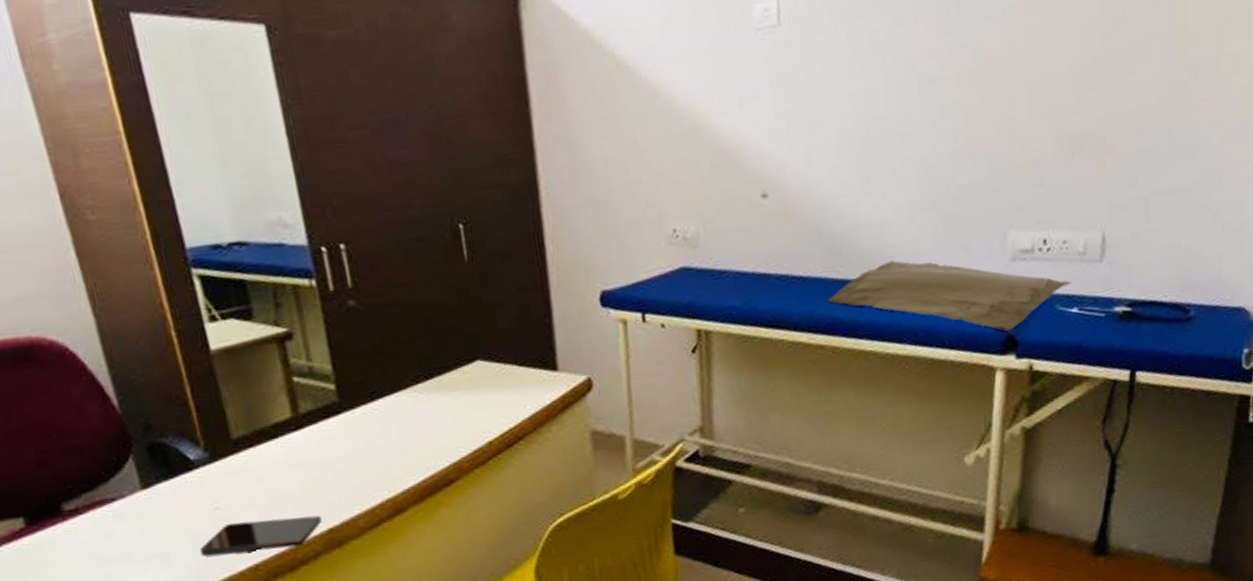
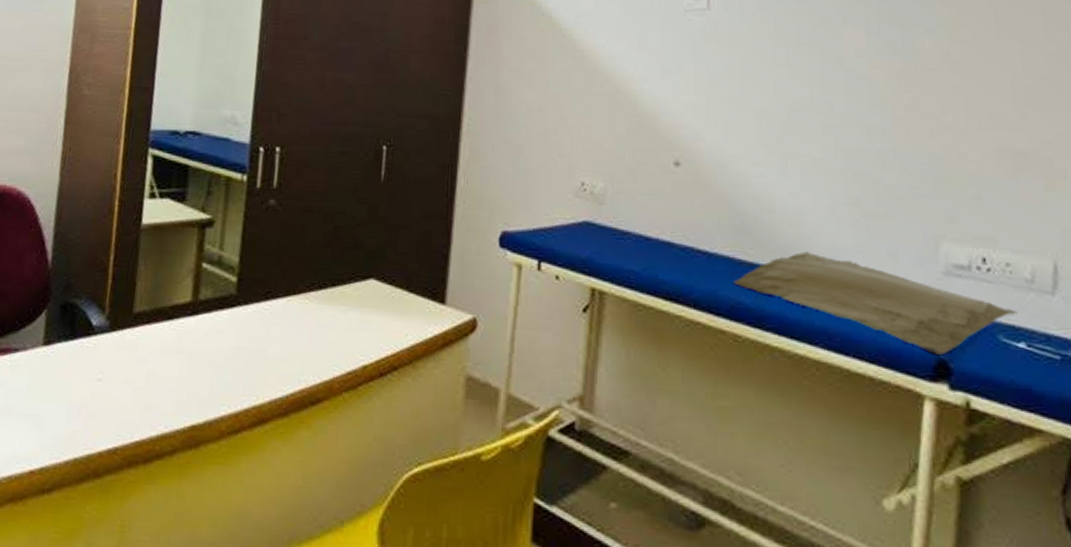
phone: present [200,515,322,556] -> none [71,397,188,438]

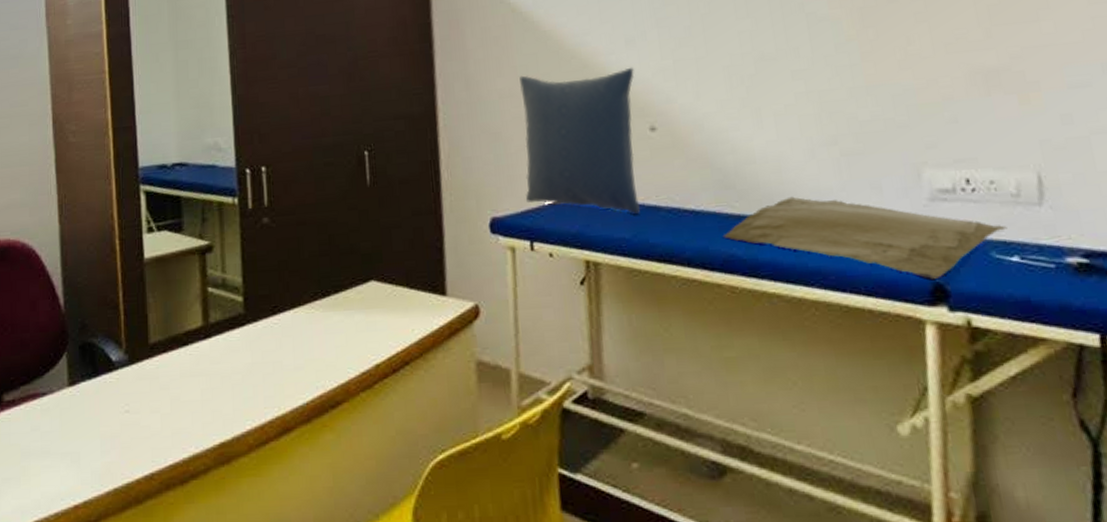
pillow: none [539,91,666,247] -> present [519,67,640,214]

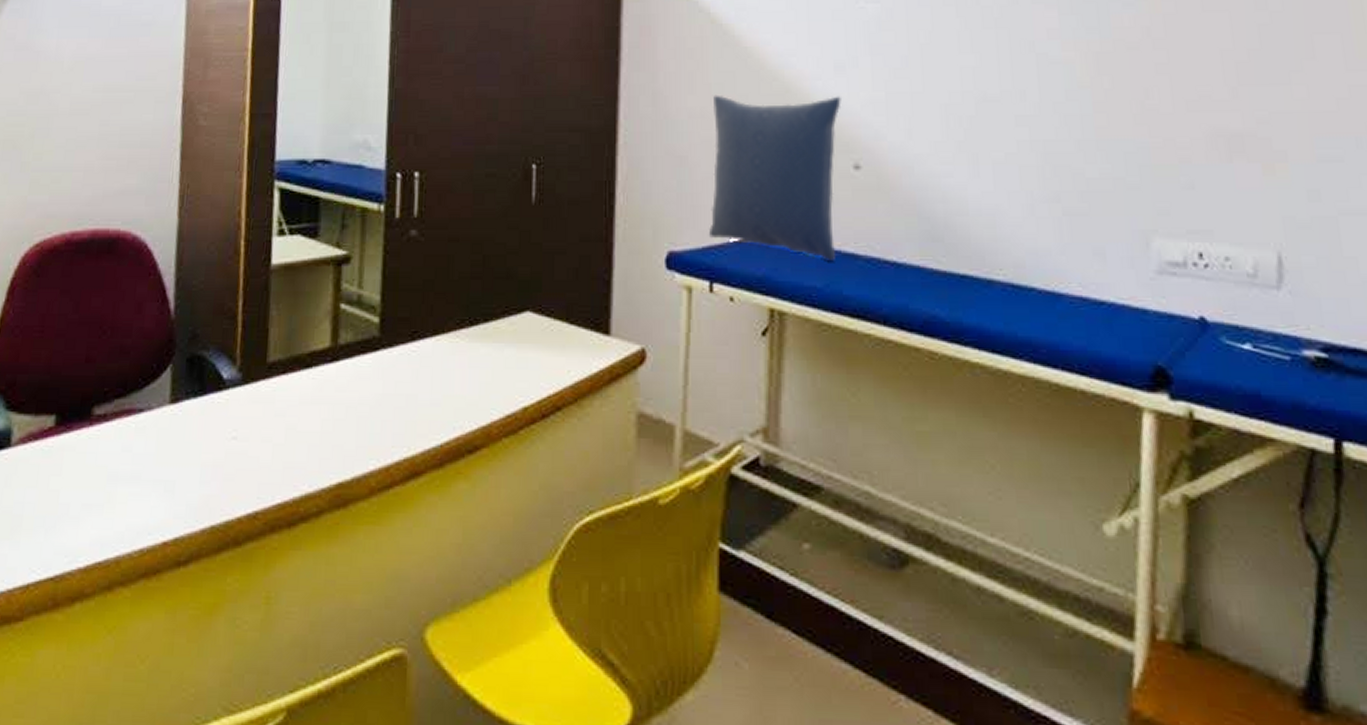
towel: present [722,196,1007,279] -> none [925,256,1241,362]

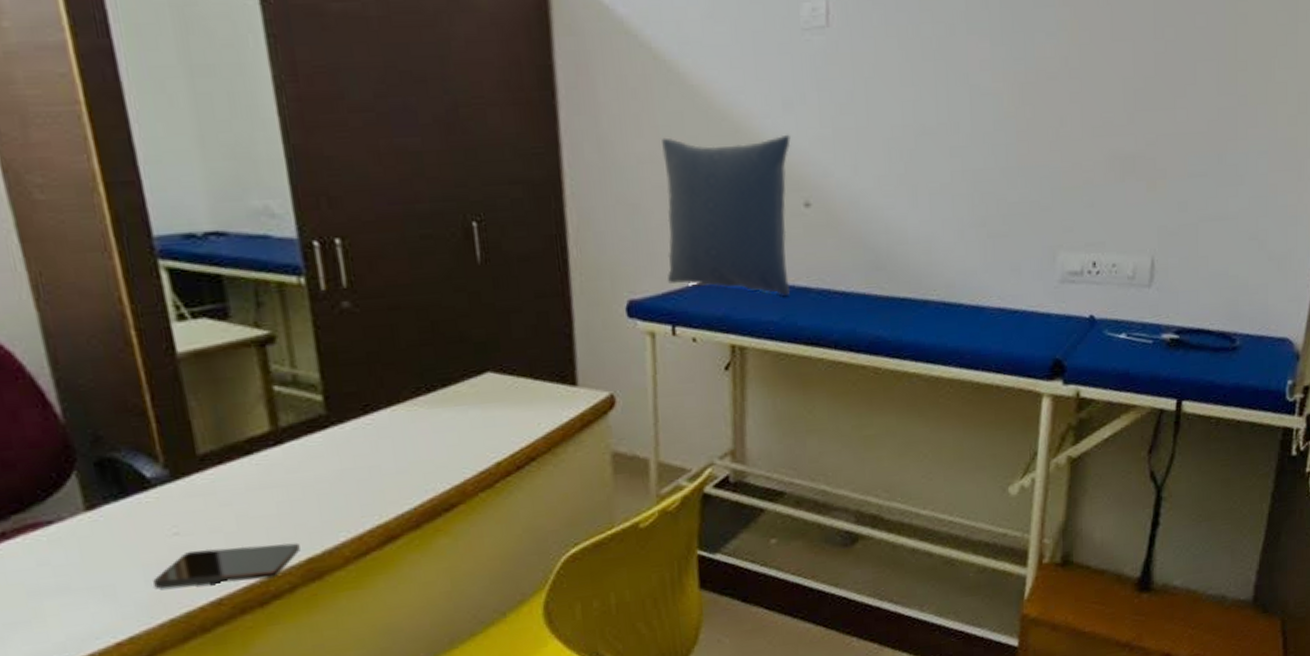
phone: none [206,457,333,499] -> present [153,543,300,588]

